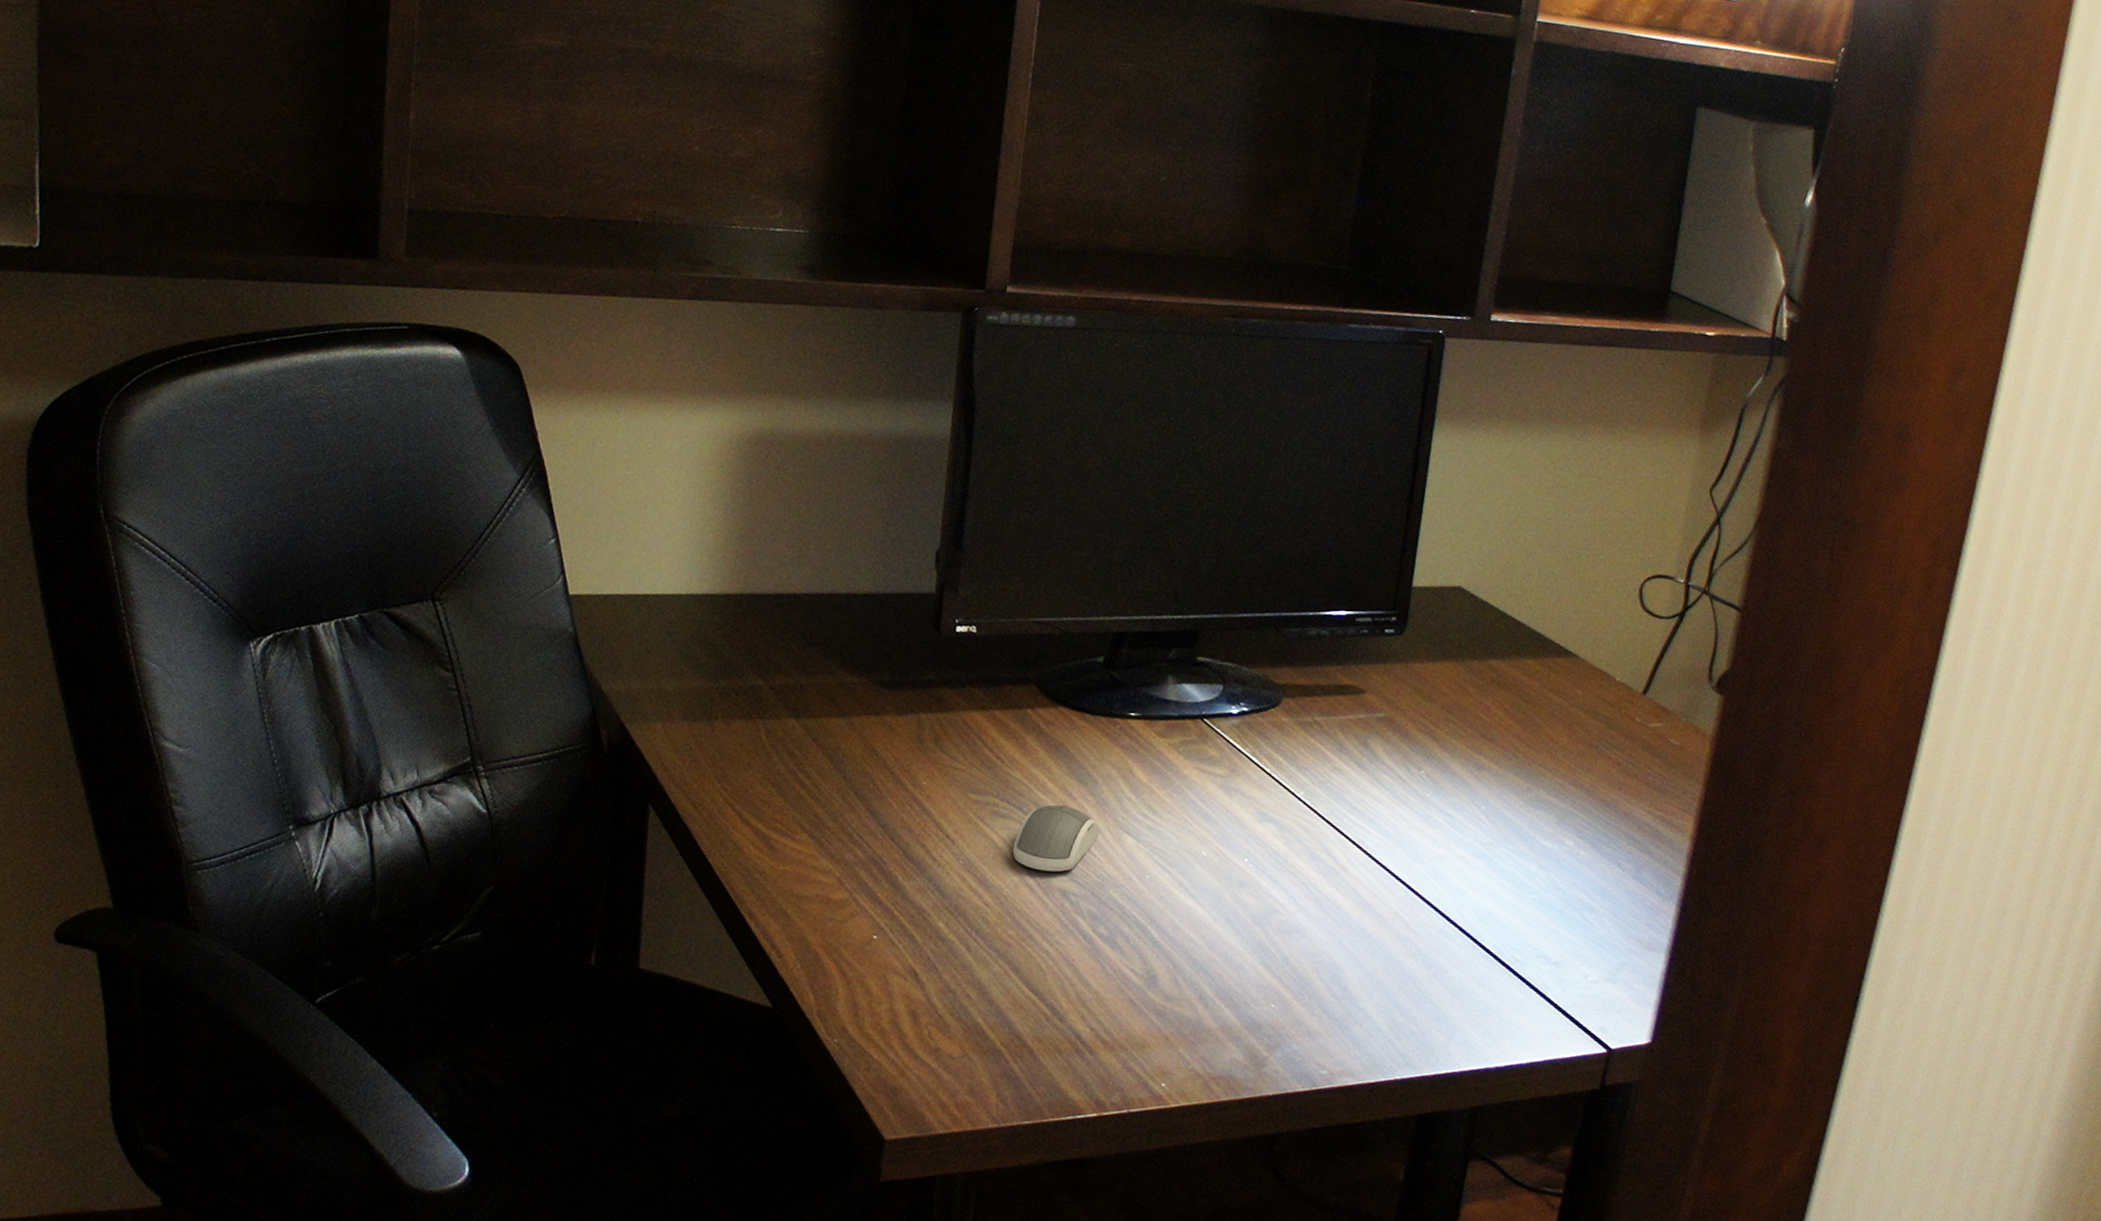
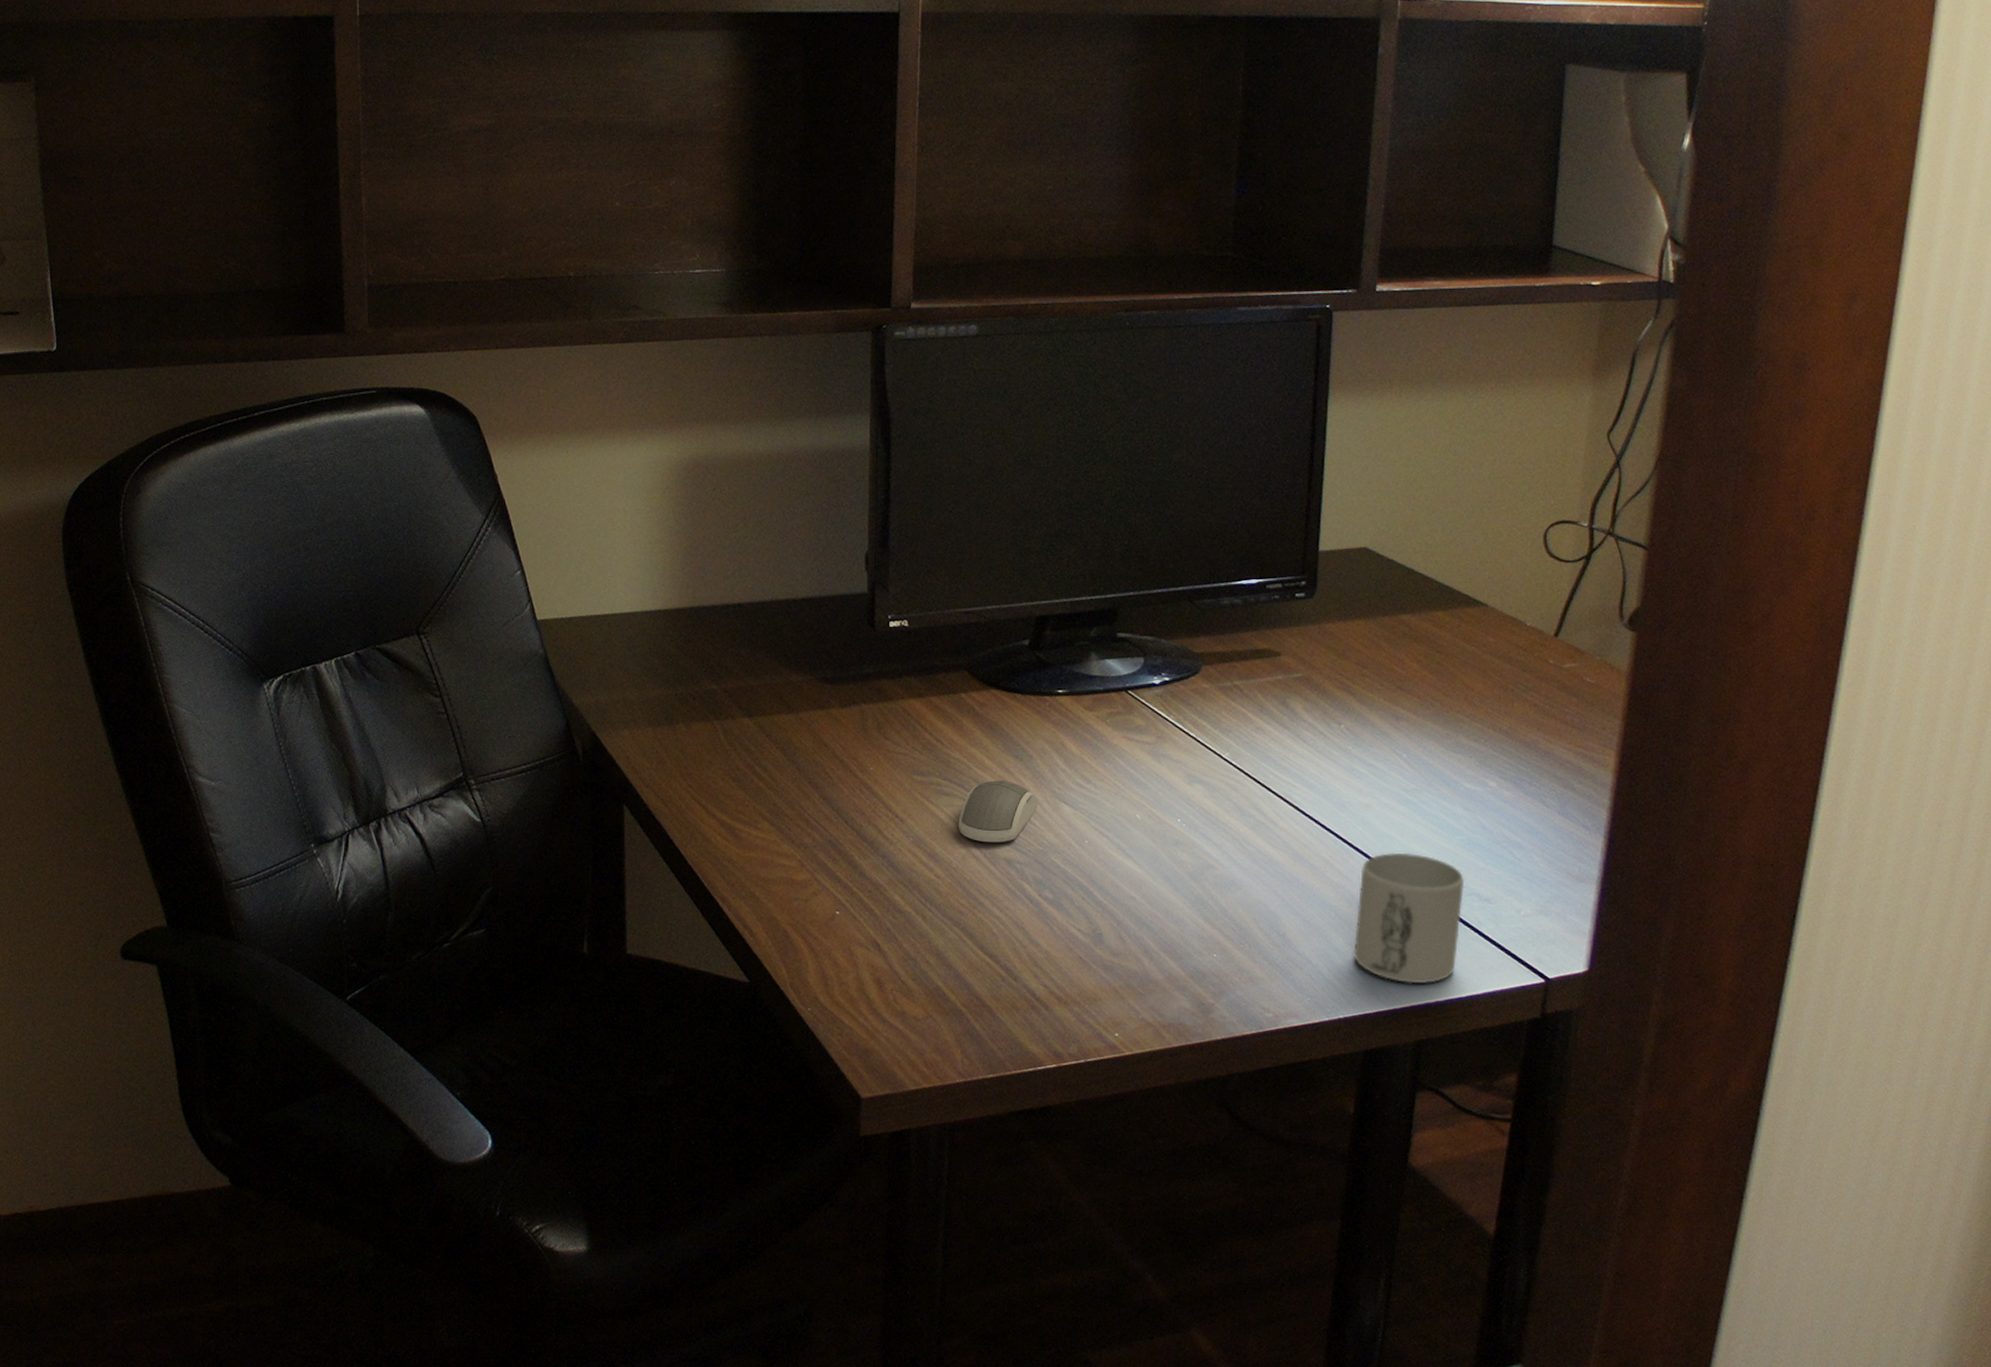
mug: none [1415,907,1535,1048] -> present [1353,852,1465,984]

